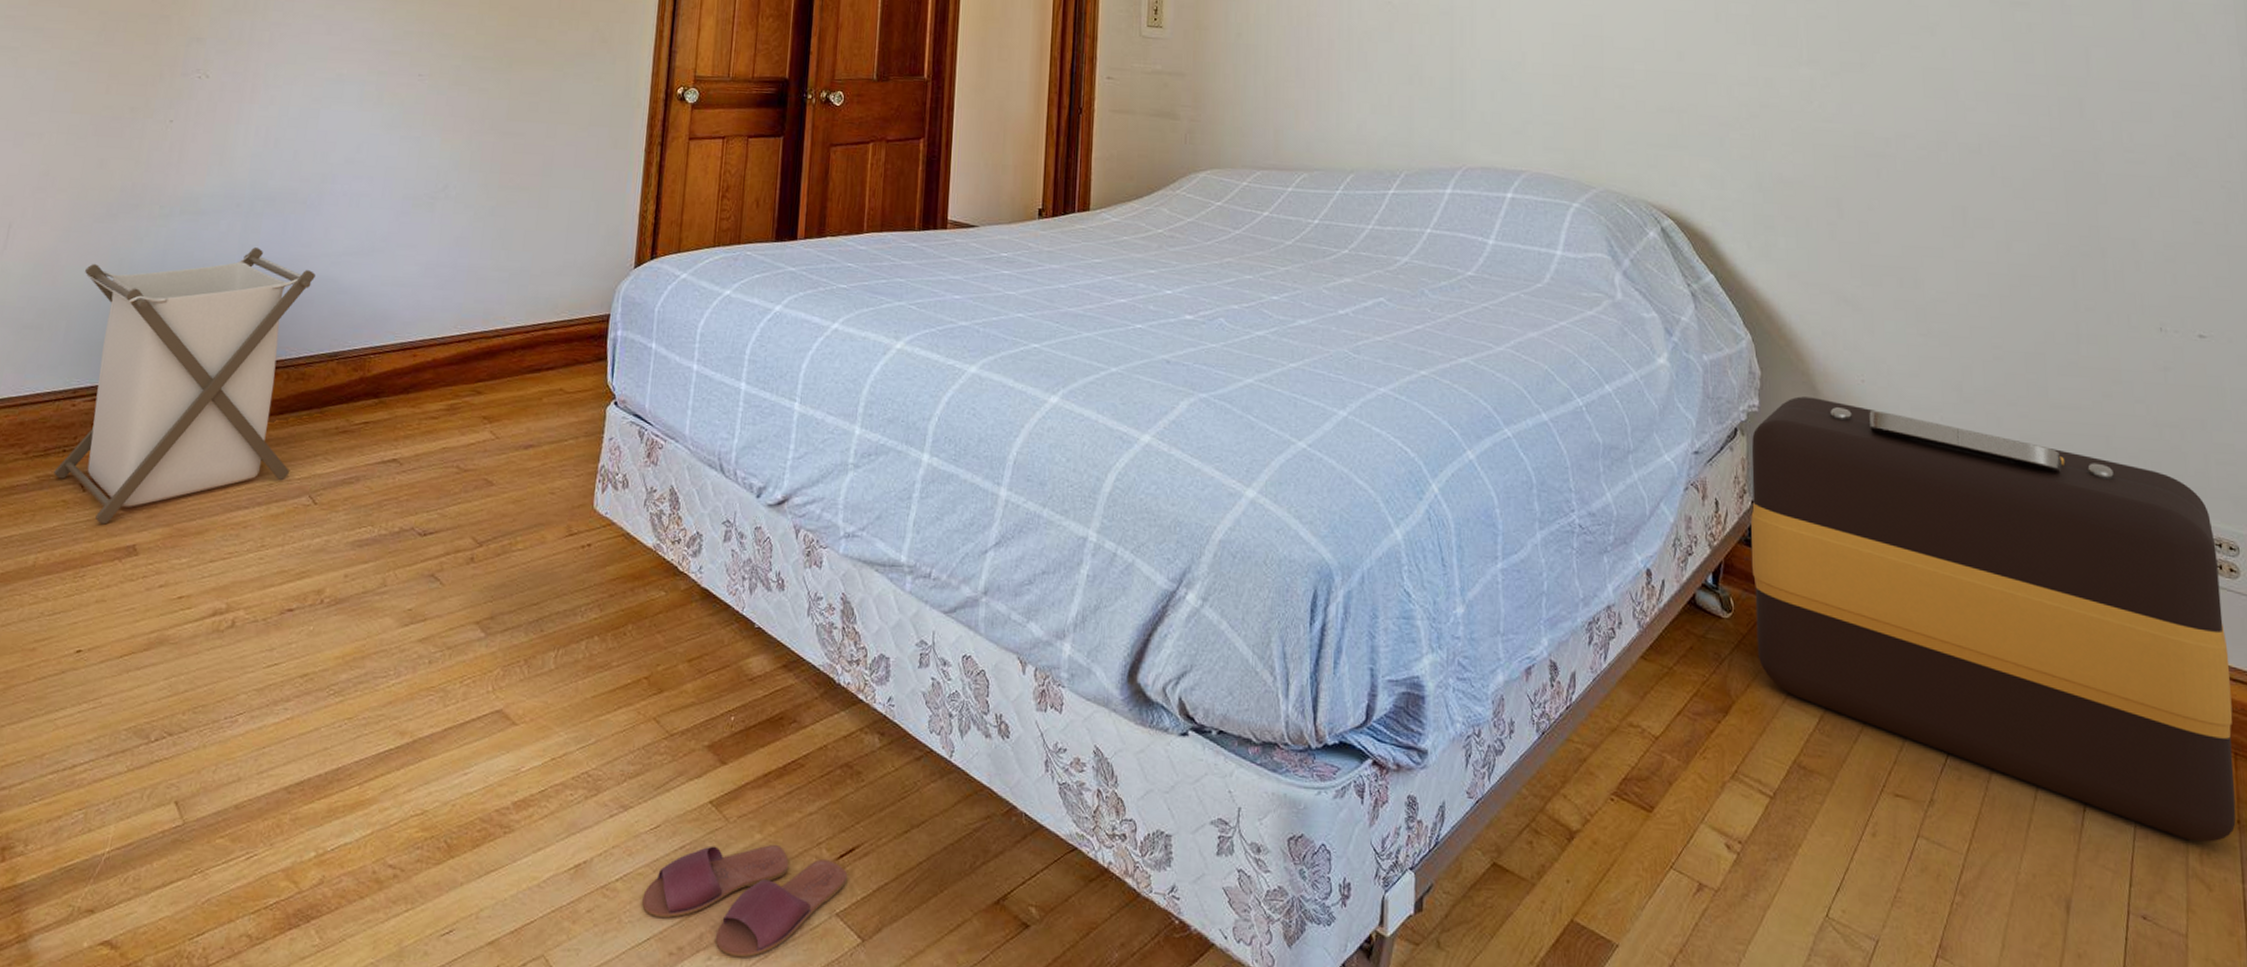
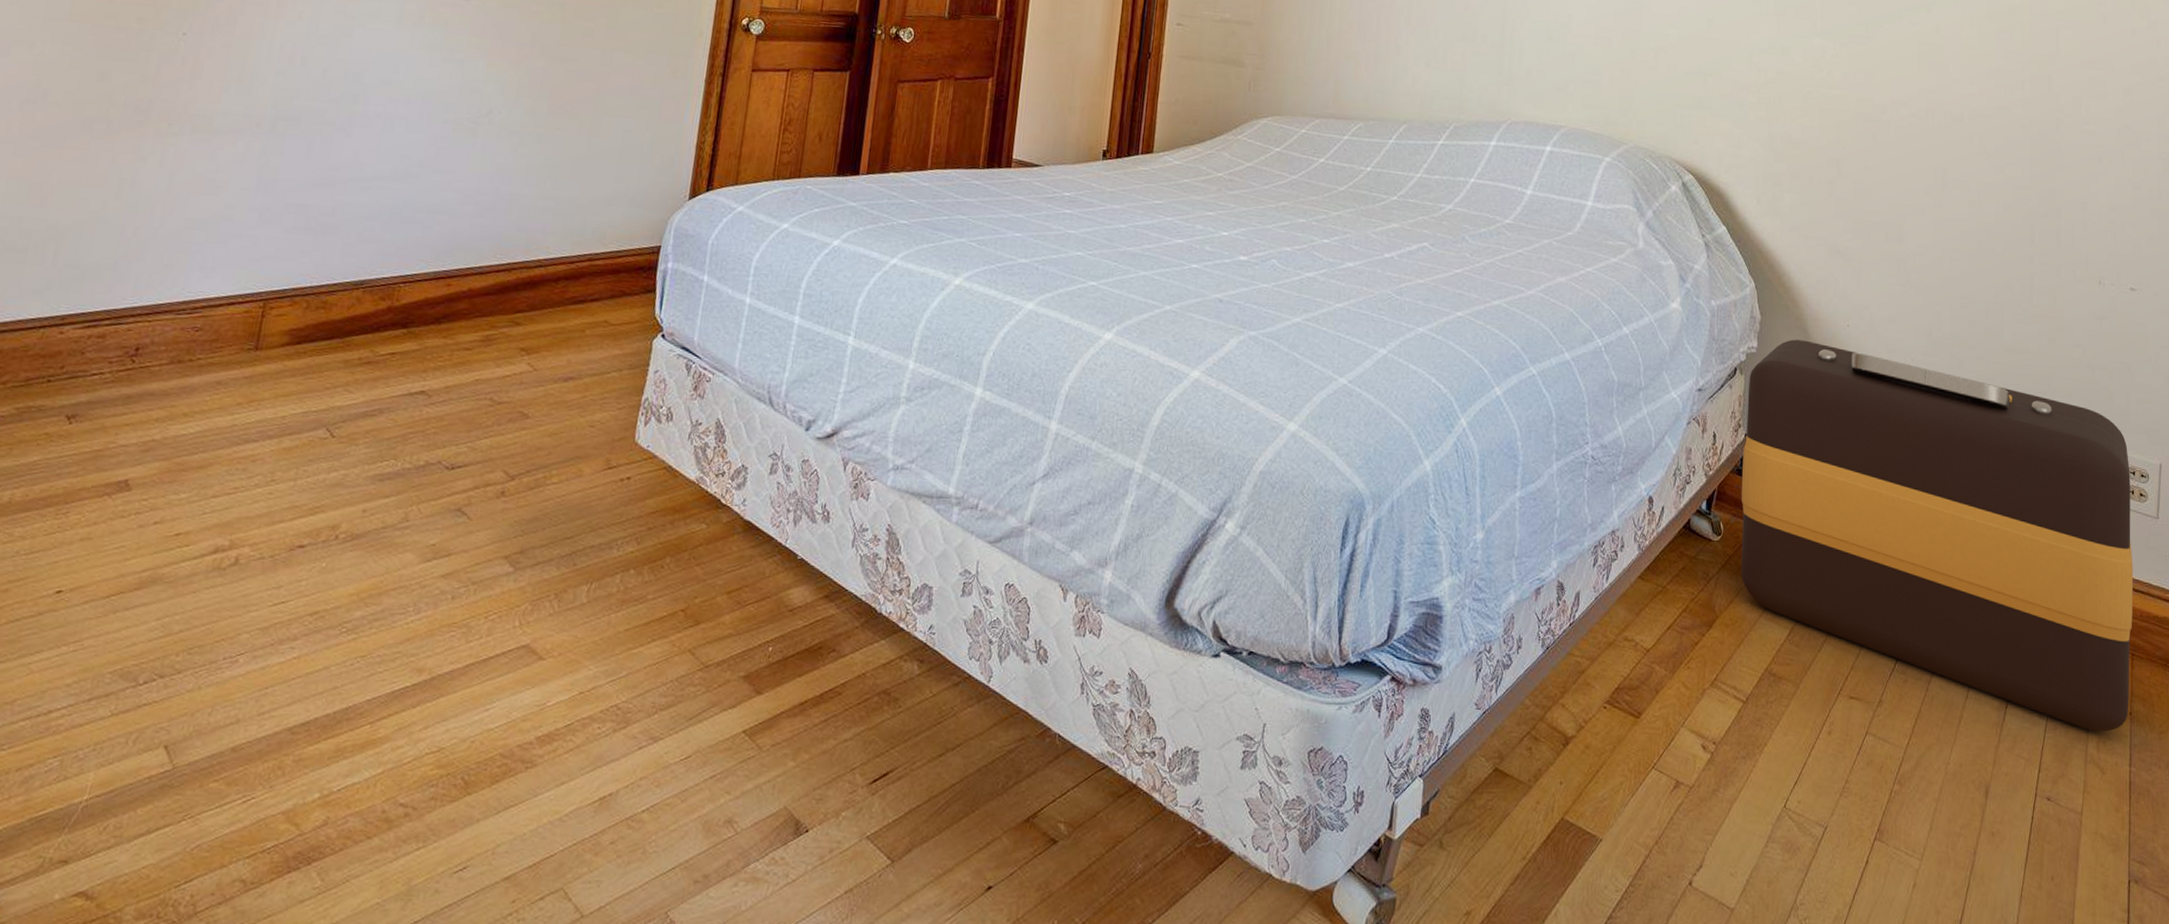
laundry basket: present [54,247,316,525] -> none [36,169,342,459]
slippers: present [642,844,848,958] -> none [668,771,881,883]

